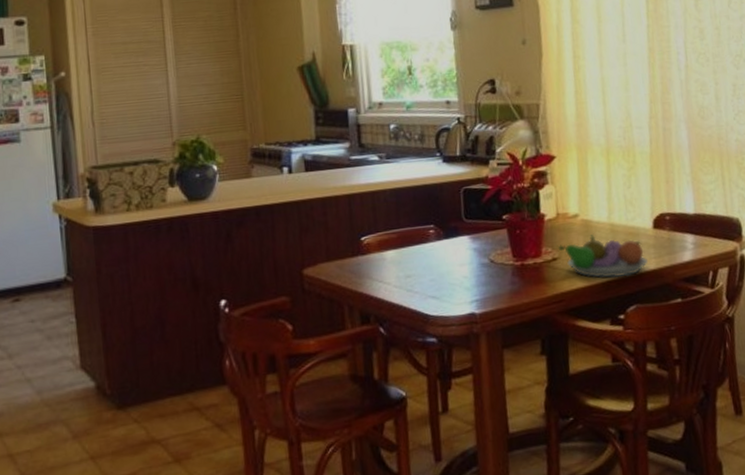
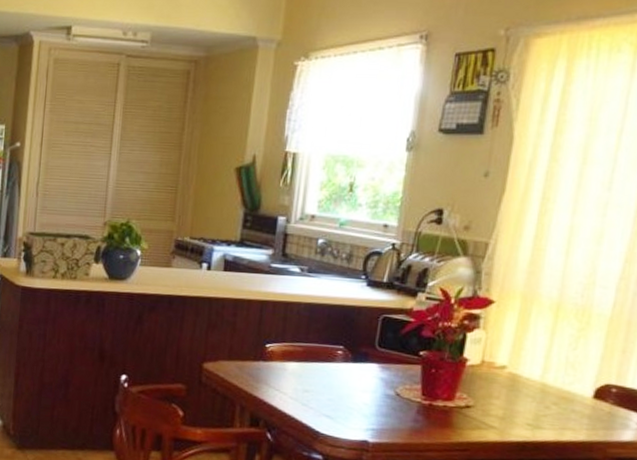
fruit bowl: present [558,235,648,278] -> none [474,390,577,442]

